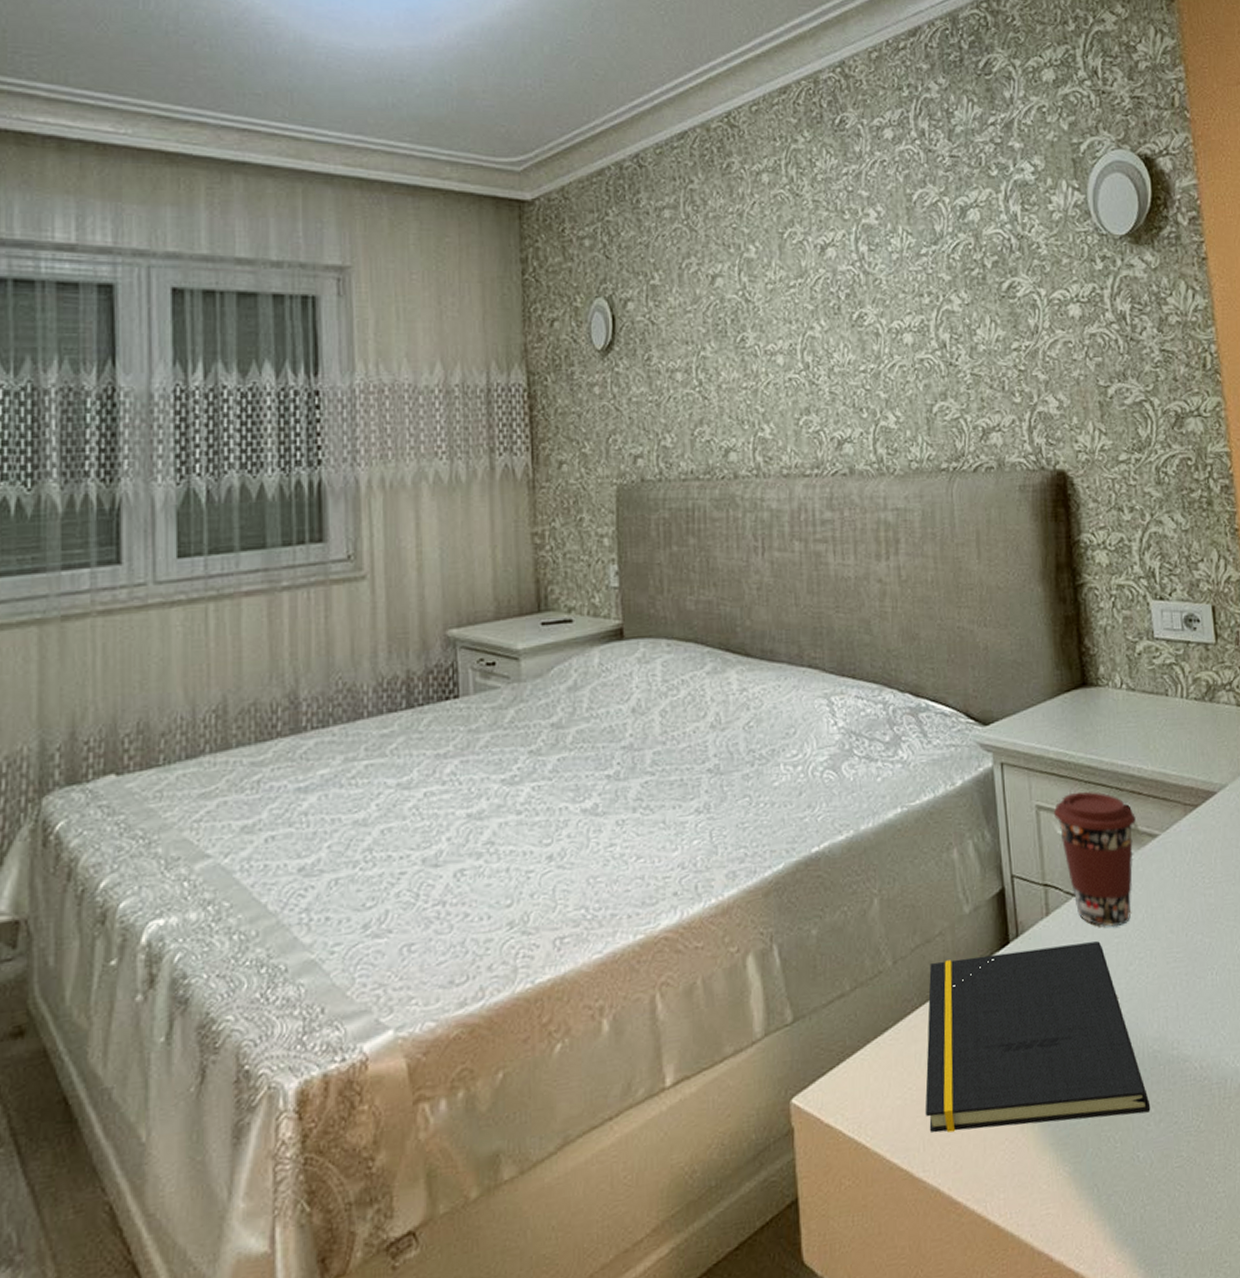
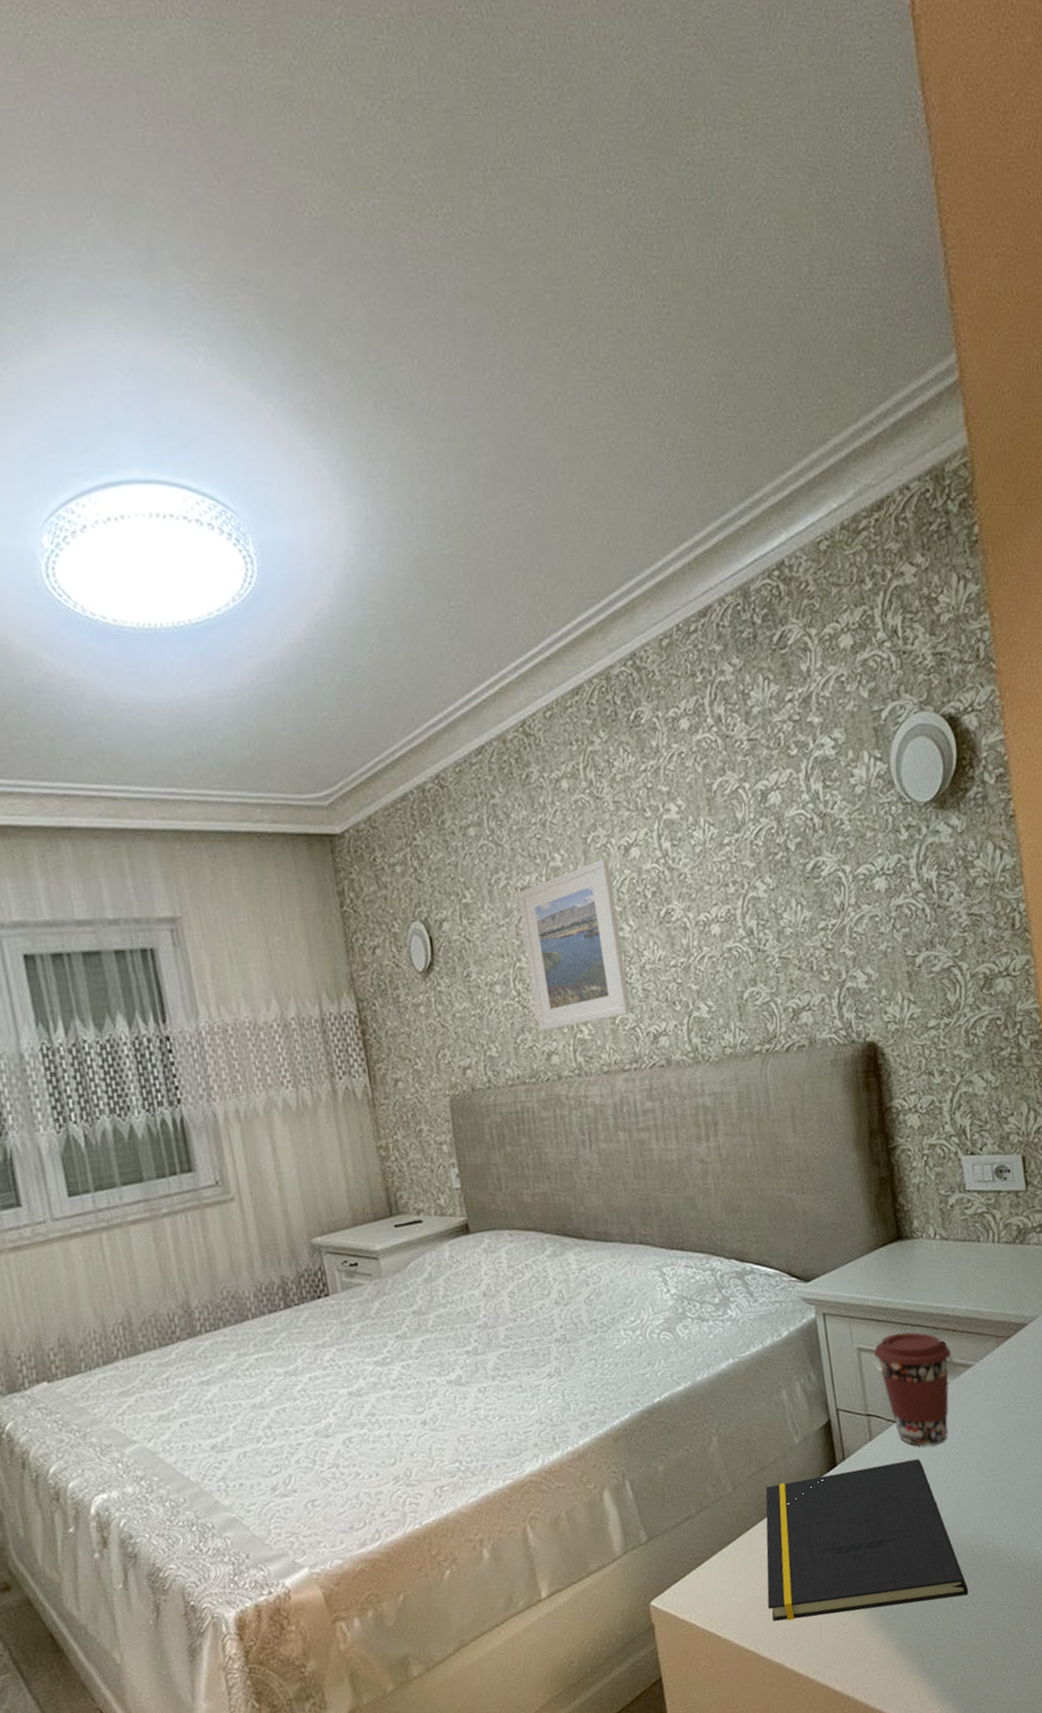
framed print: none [708,255,816,426] -> present [517,858,631,1032]

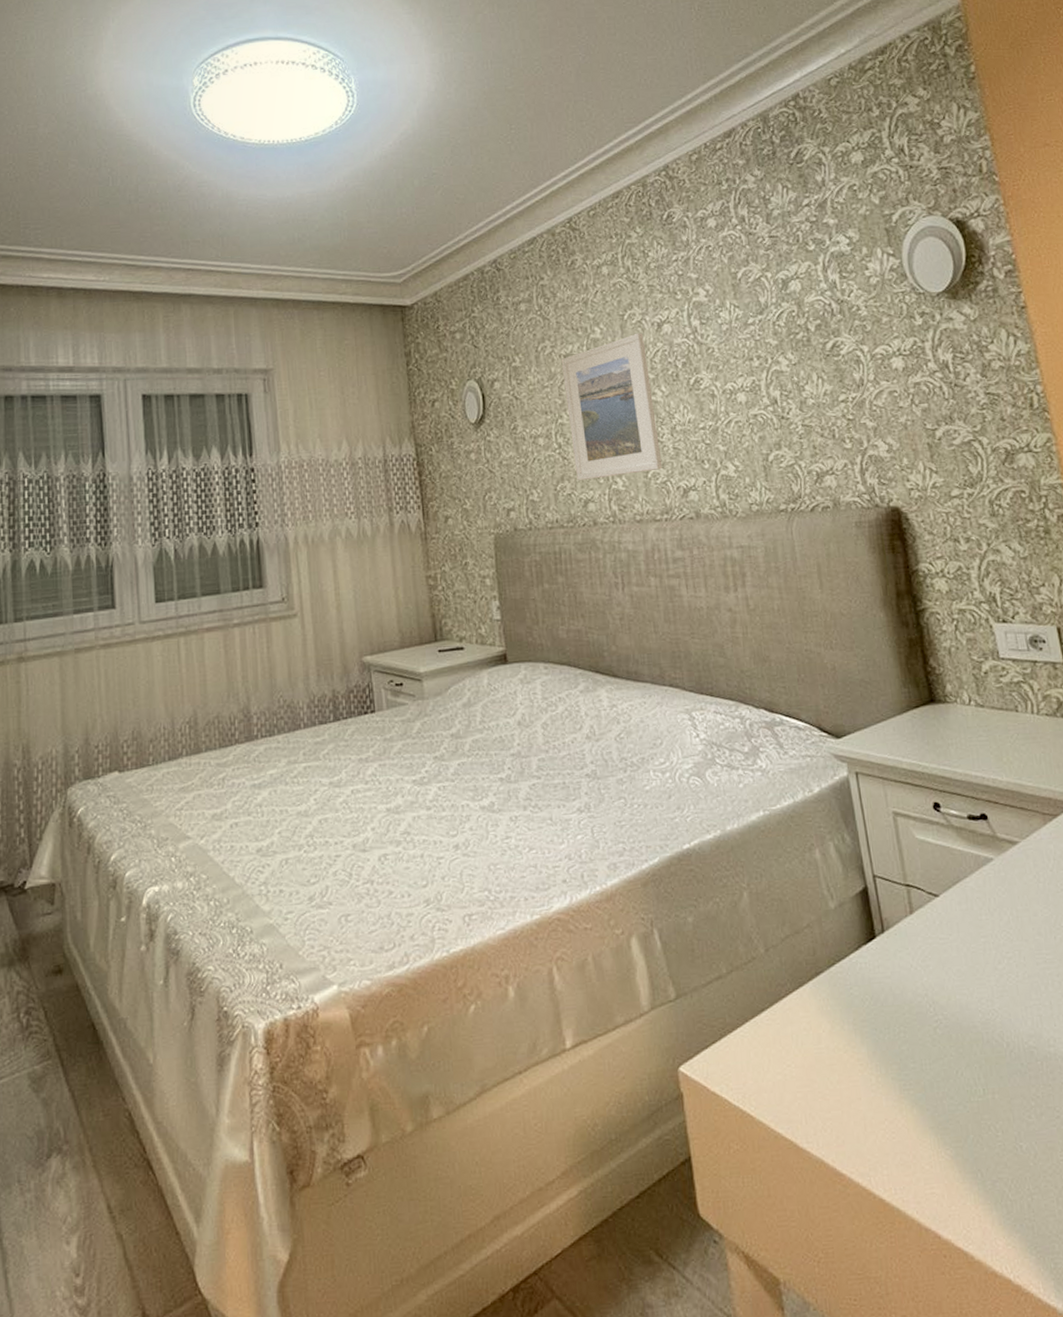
notepad: present [765,1459,969,1622] -> none [800,940,1031,1109]
coffee cup: present [873,1332,951,1446] -> none [910,800,996,928]

